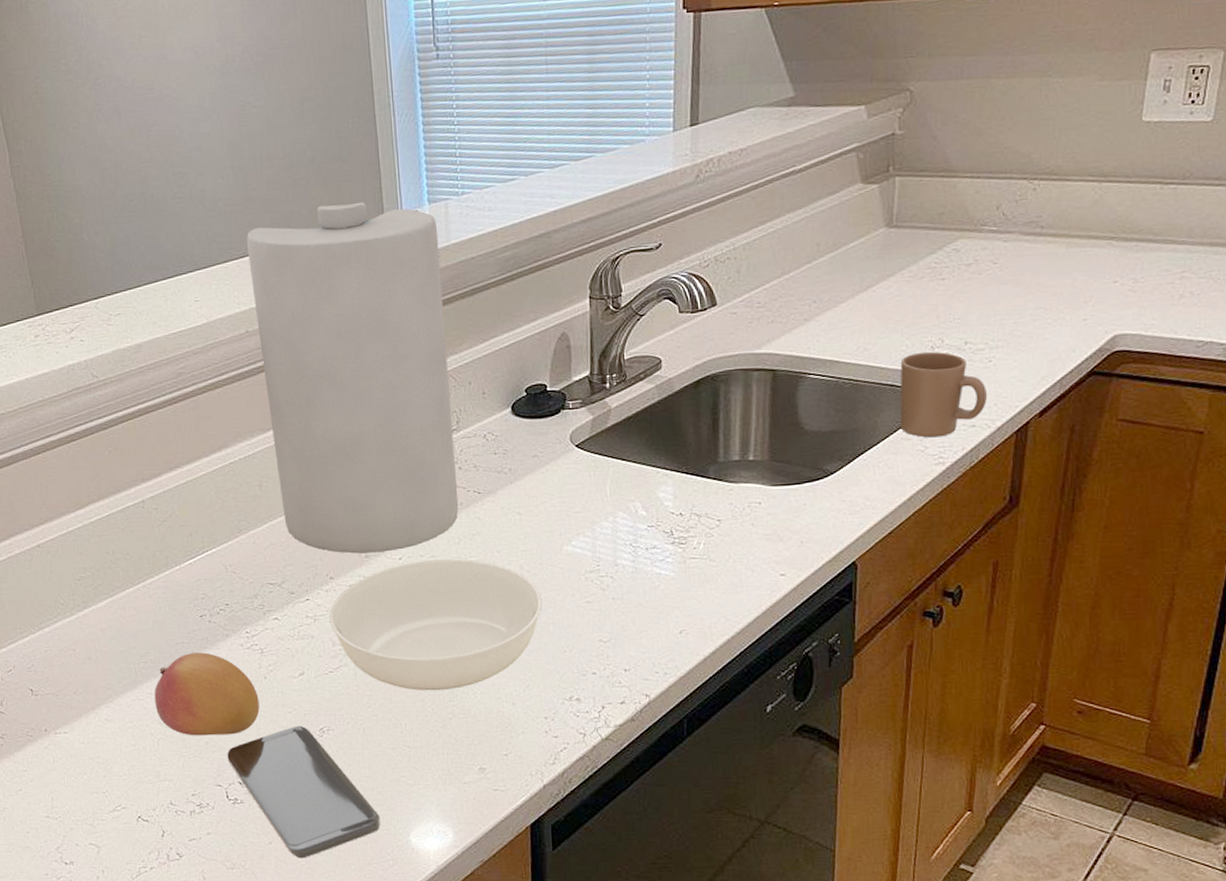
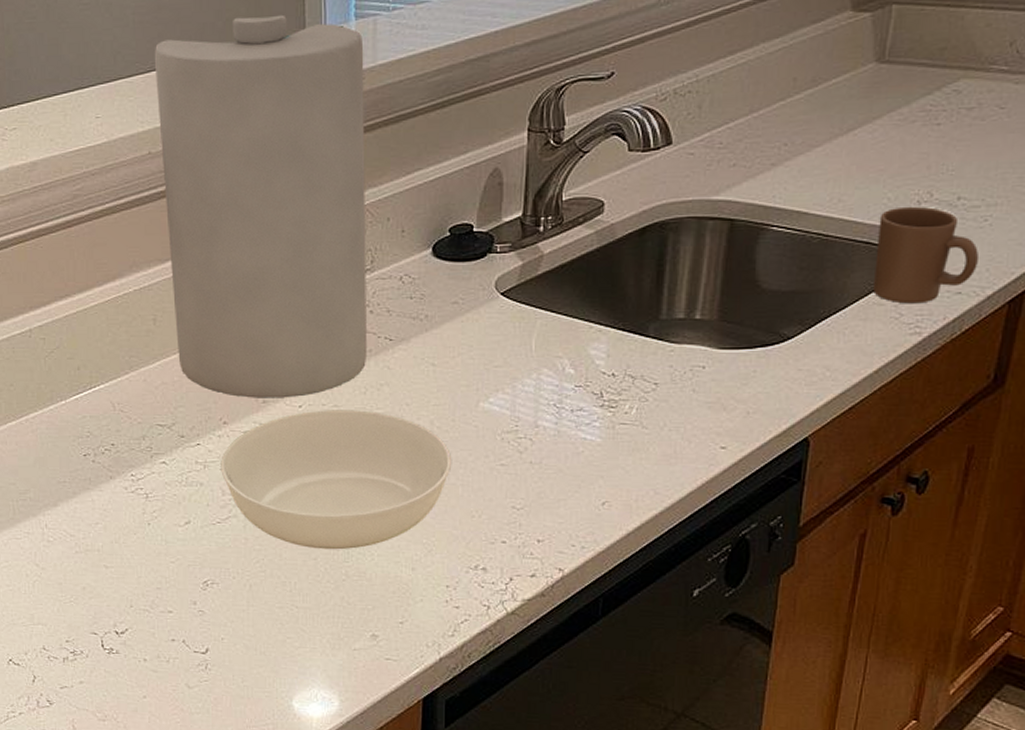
fruit: present [154,652,260,736] -> none [32,493,141,582]
smartphone: present [227,725,381,859] -> none [104,576,262,716]

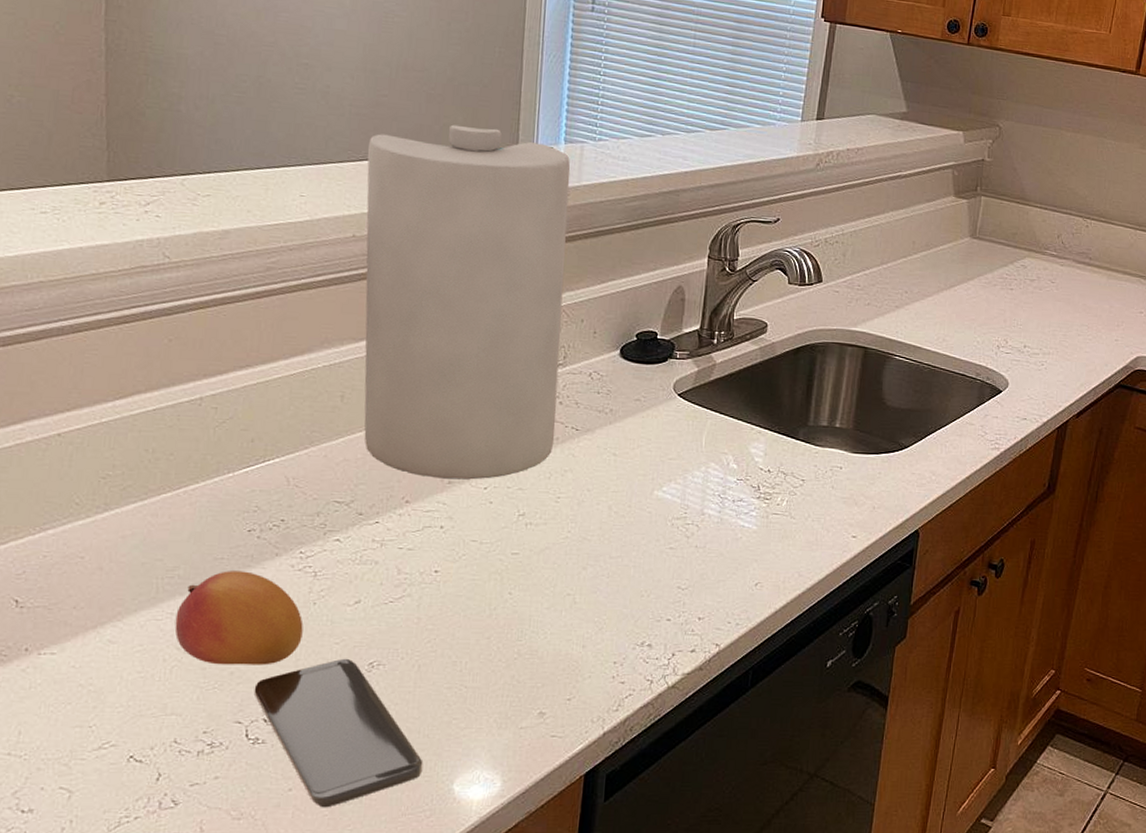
fruit: none [32,493,141,582] -> present [174,571,303,665]
smartphone: none [104,576,262,716] -> present [254,658,423,808]
bowl: present [221,410,452,550] -> none [398,492,627,629]
mug: present [872,207,978,304] -> none [966,349,1038,425]

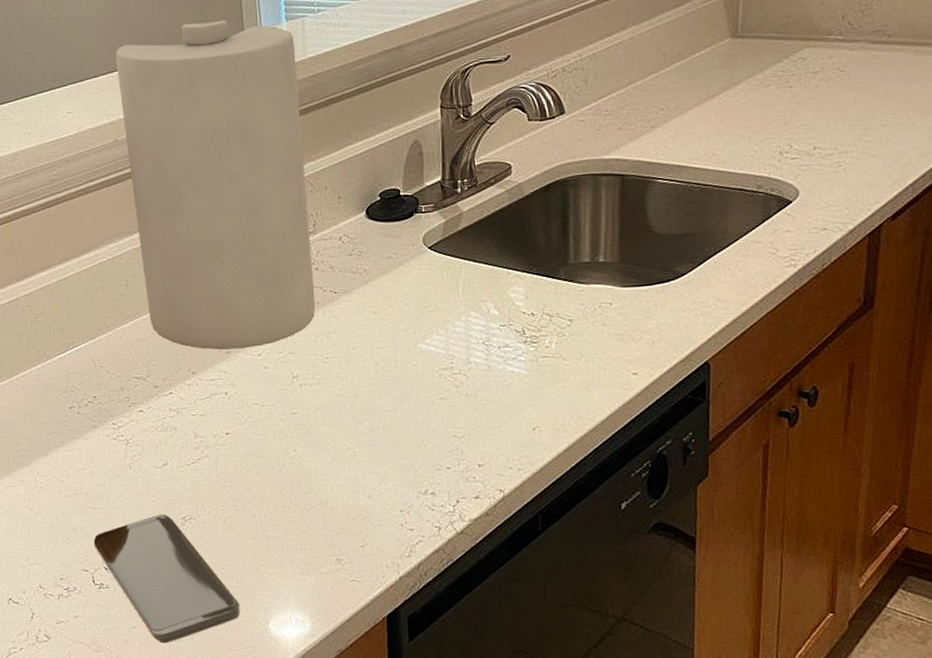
fruit: present [174,571,303,665] -> none [25,442,125,522]

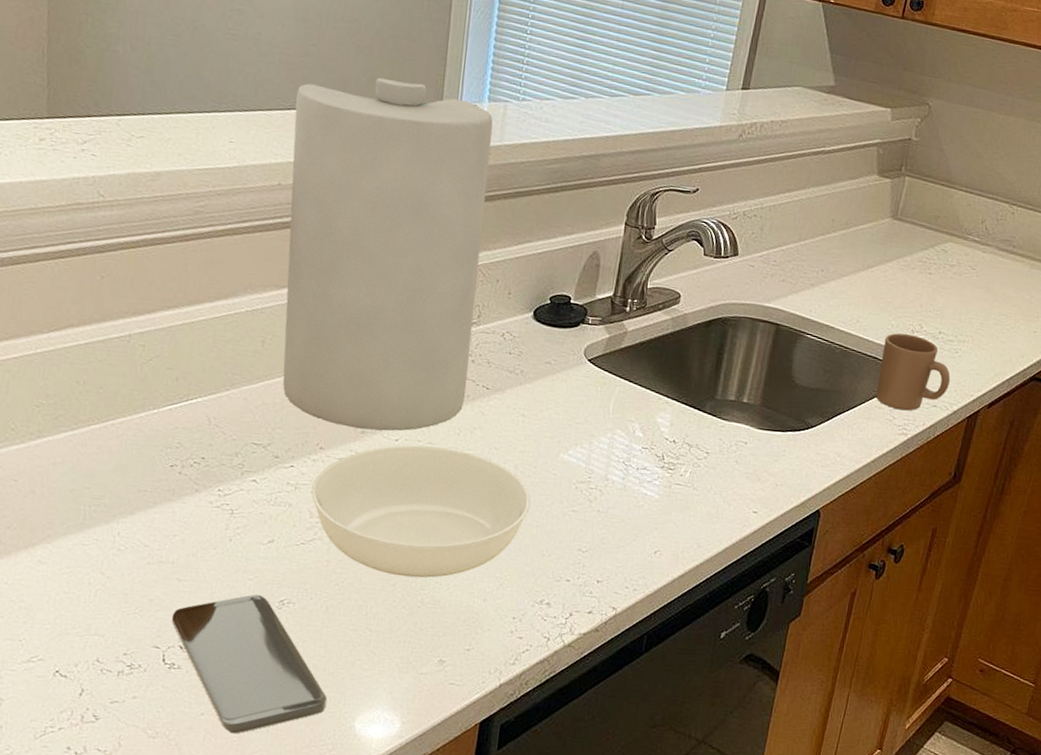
bowl: none [191,355,397,483] -> present [311,445,531,578]
mug: none [749,157,838,241] -> present [875,333,950,411]

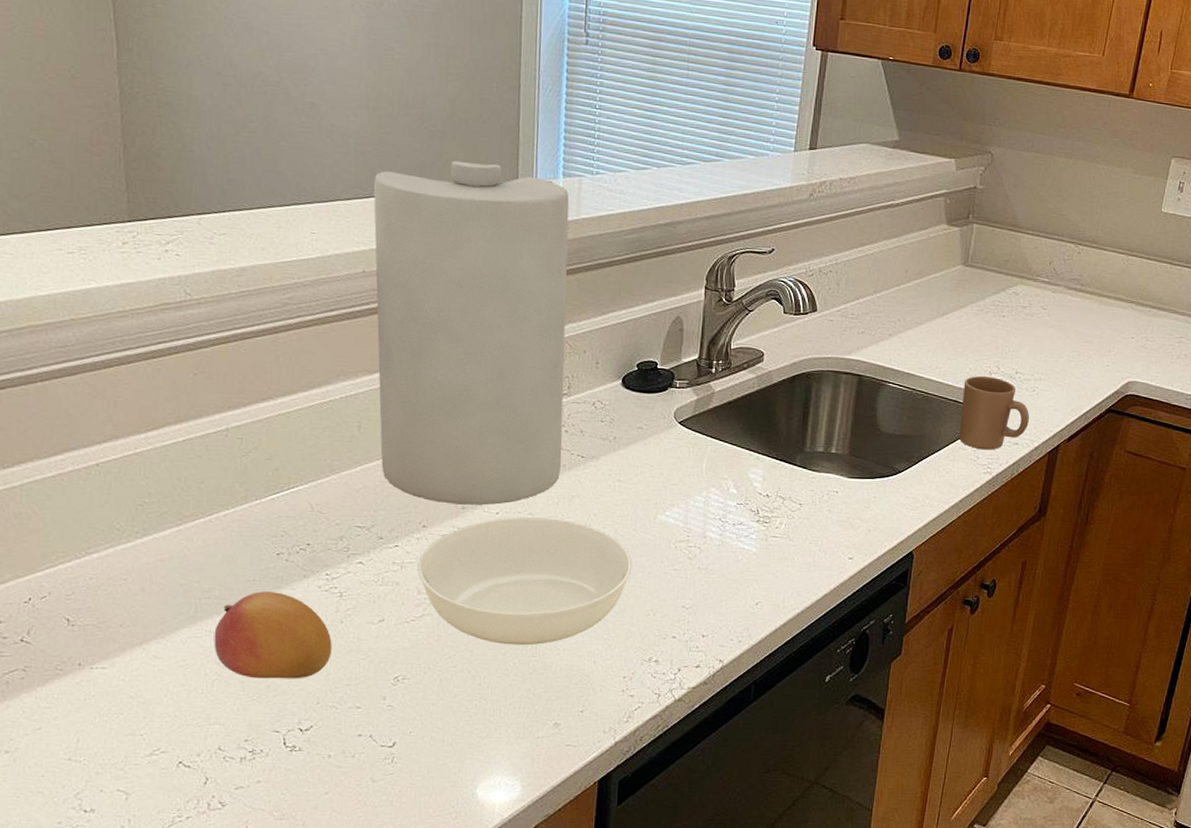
fruit: none [100,502,220,595] -> present [214,591,332,679]
smartphone: present [171,594,328,734] -> none [289,672,448,810]

